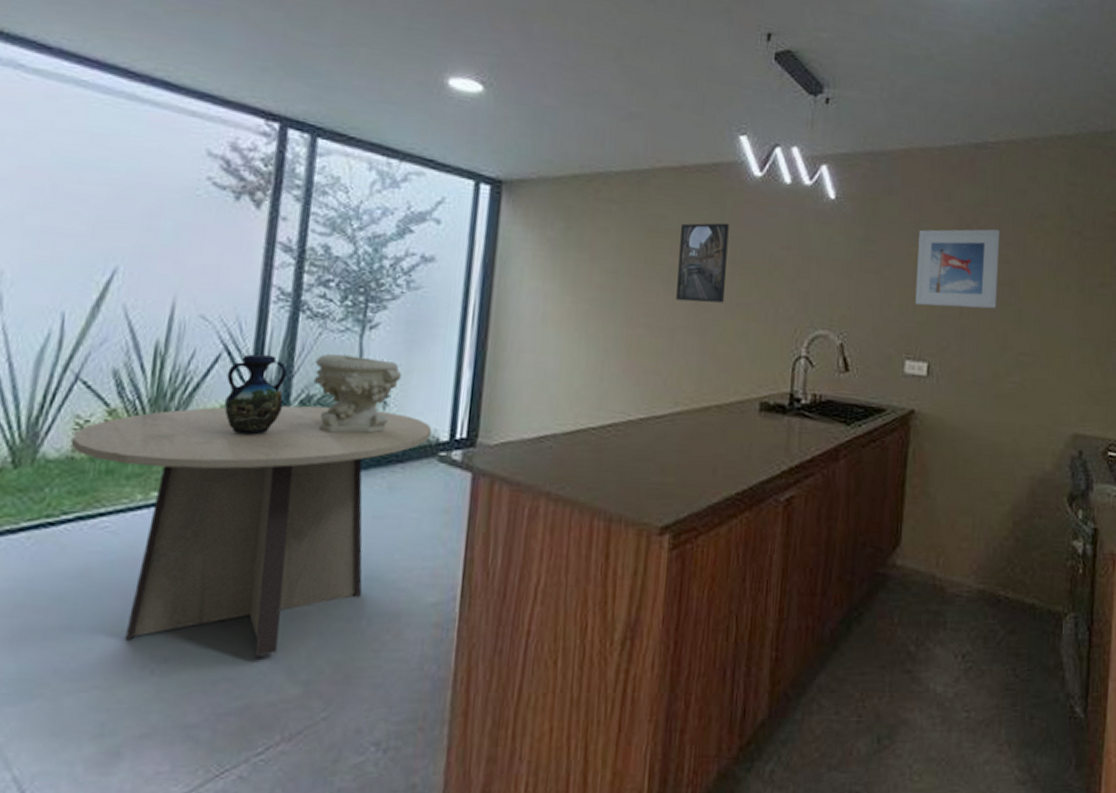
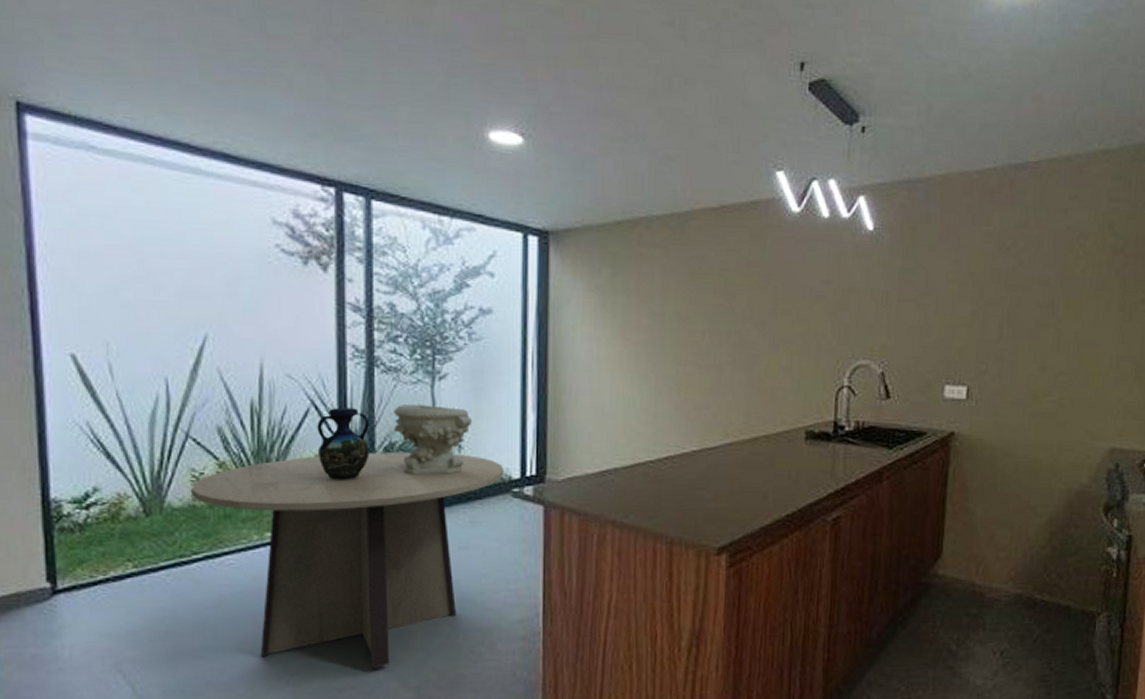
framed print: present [676,223,729,303] -> none [721,260,770,339]
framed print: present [915,229,1001,309] -> none [954,251,1040,332]

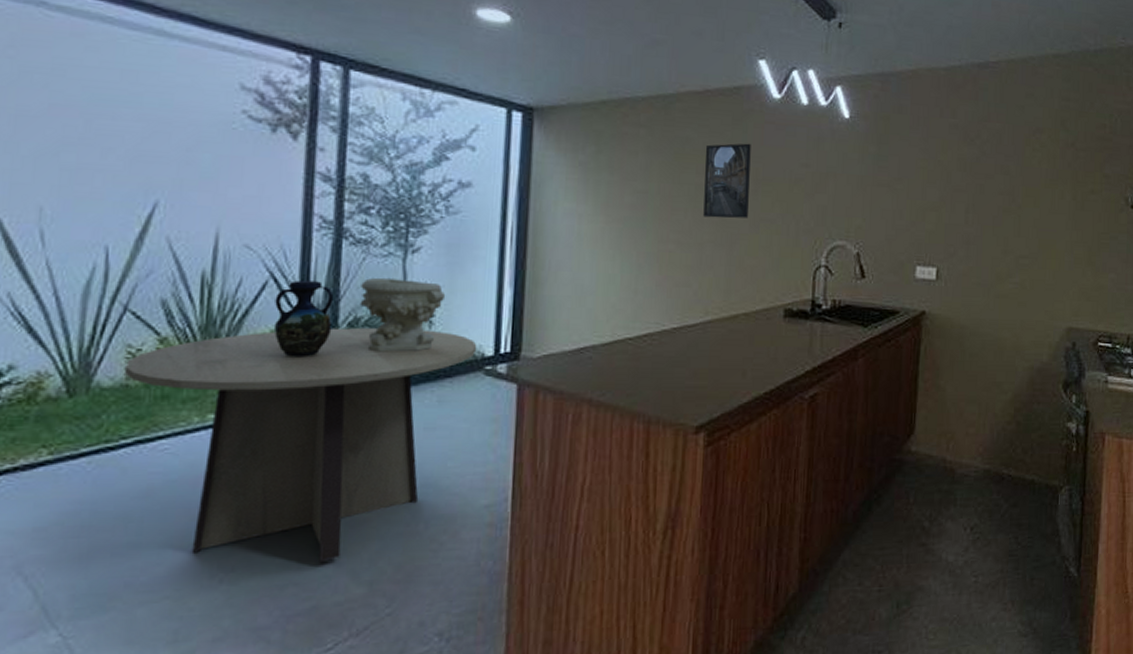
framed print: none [721,260,770,339] -> present [703,143,751,219]

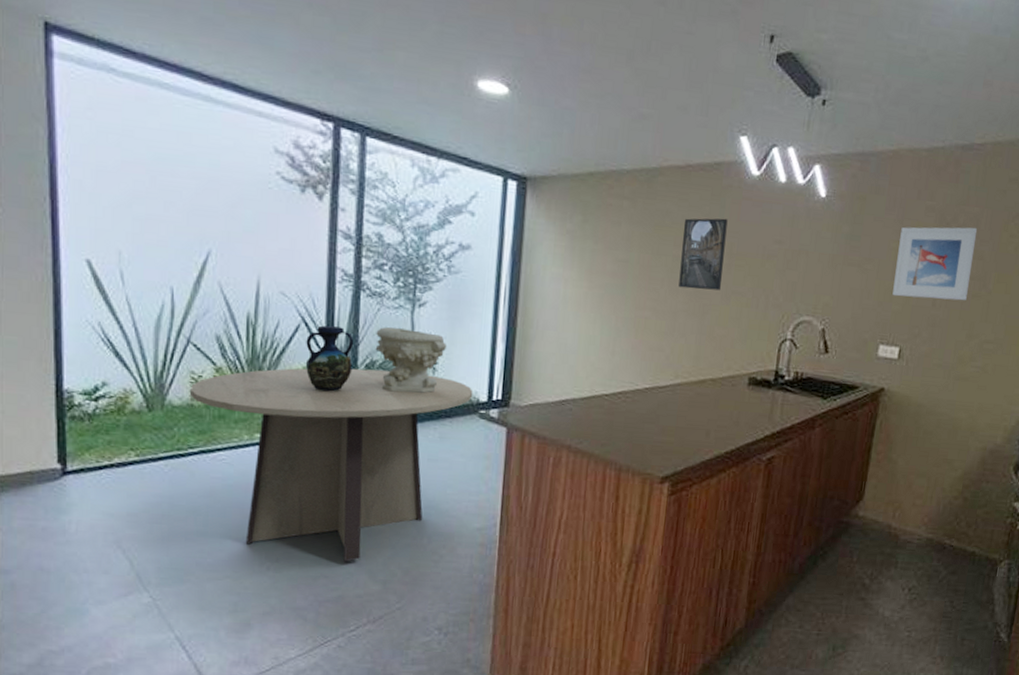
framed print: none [925,142,1001,217] -> present [892,227,978,301]

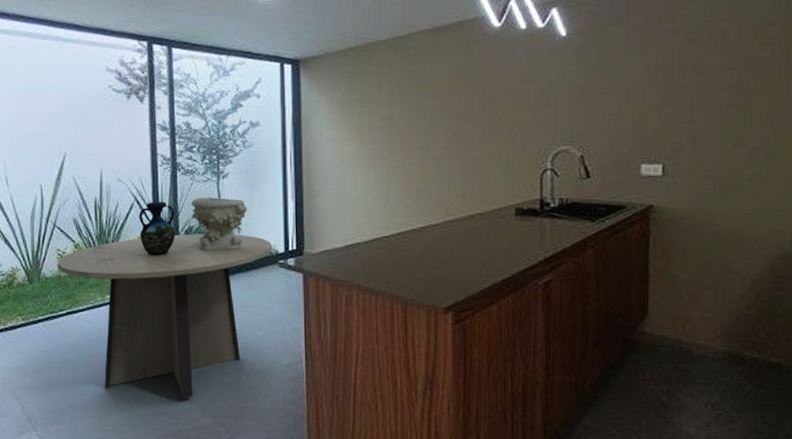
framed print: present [678,218,728,291] -> none [437,68,478,135]
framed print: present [892,227,978,301] -> none [646,40,727,117]

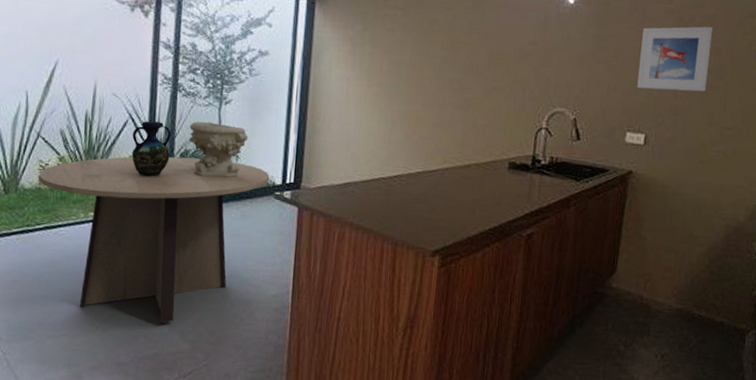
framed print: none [646,40,727,117] -> present [637,26,714,92]

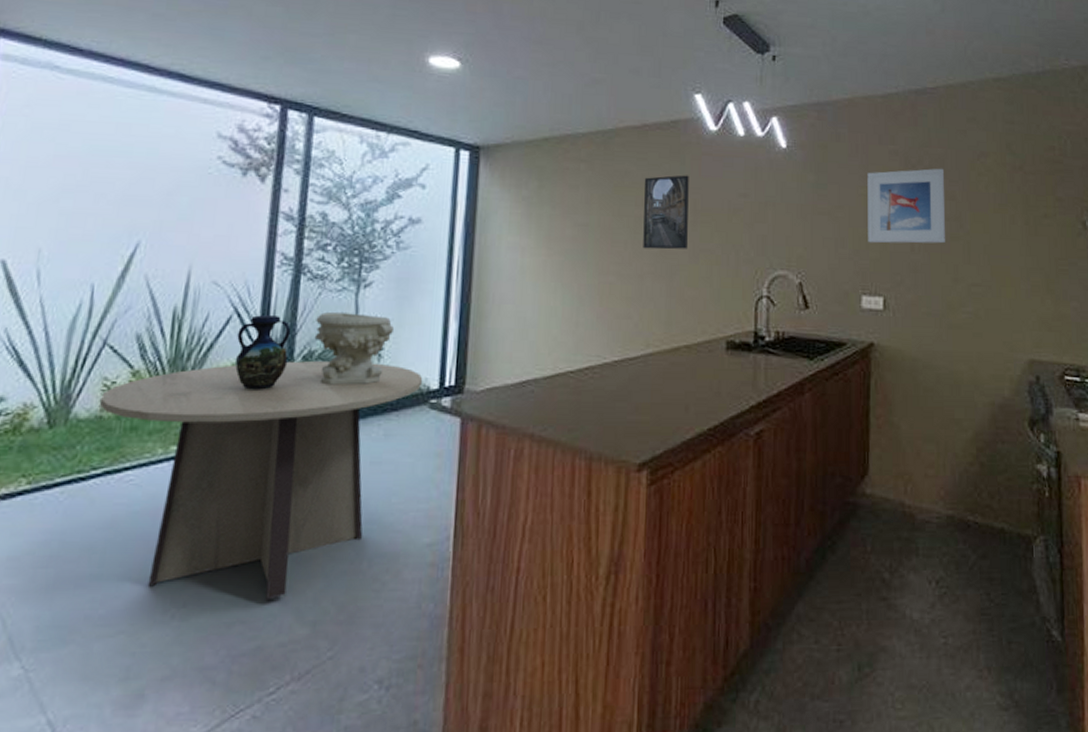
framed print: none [445,24,488,86] -> present [643,175,689,250]

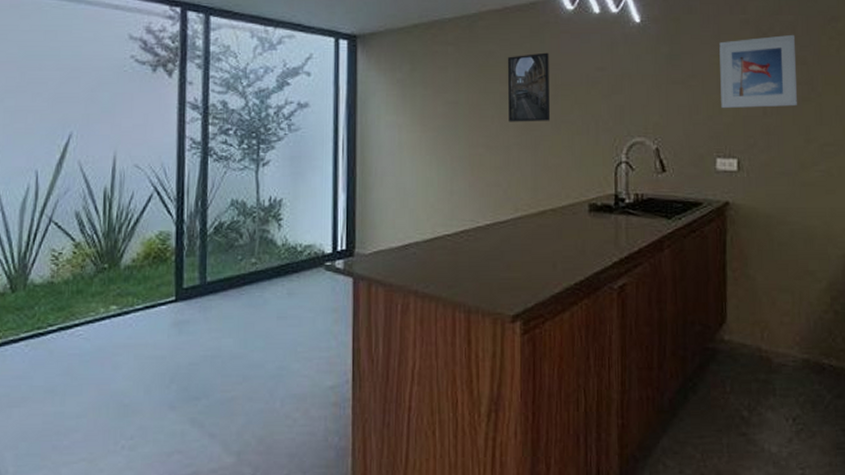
dining table: present [100,361,423,600] -> none [51,231,318,434]
vase: present [235,315,291,390] -> none [158,193,203,257]
decorative bowl: present [314,311,395,385] -> none [223,187,291,252]

